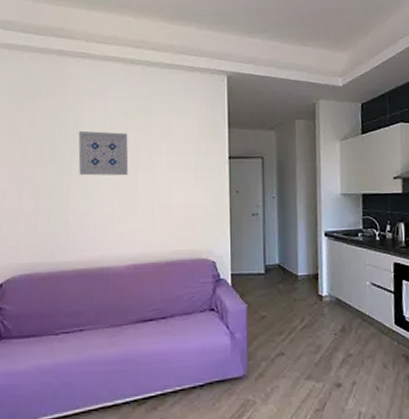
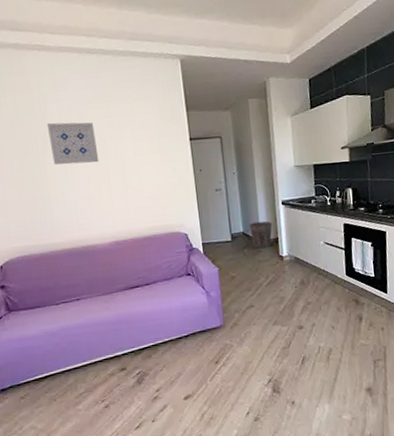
waste bin: none [286,253,312,285] -> present [249,221,273,249]

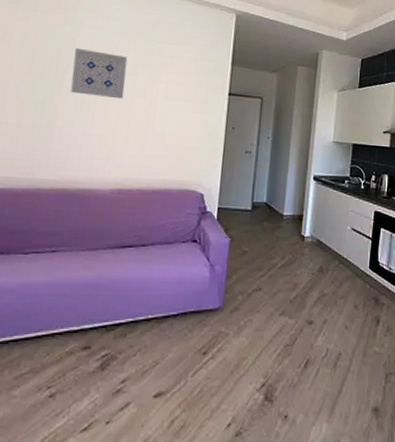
waste bin: present [249,221,273,249] -> none [274,193,299,224]

